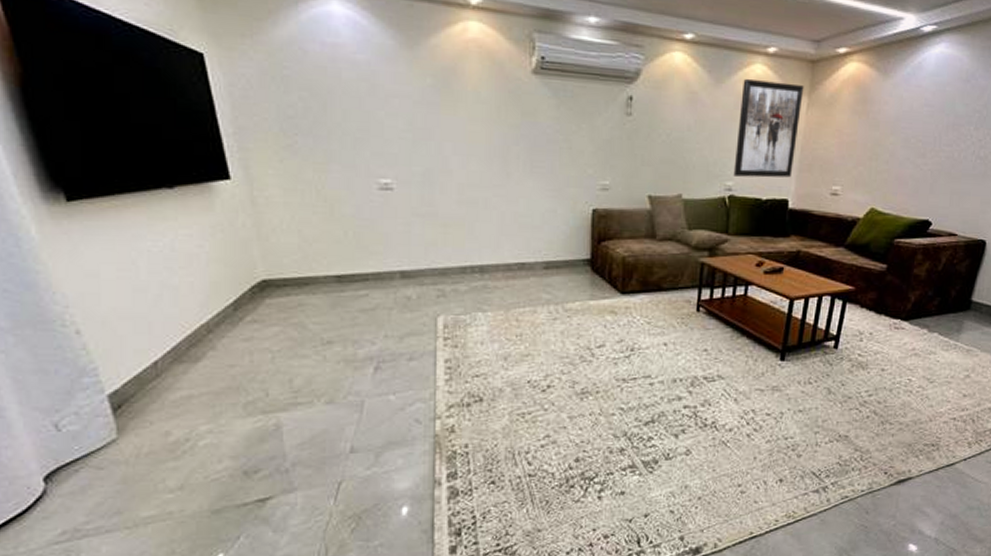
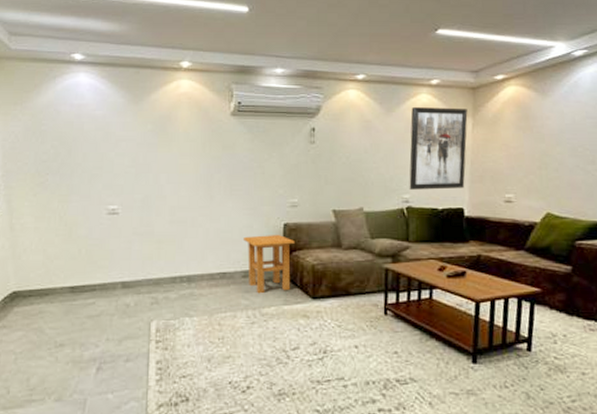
side table: none [546,221,604,288] -> present [244,235,295,294]

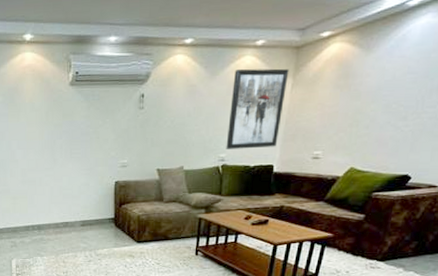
side table: present [244,235,295,294] -> none [82,191,124,239]

